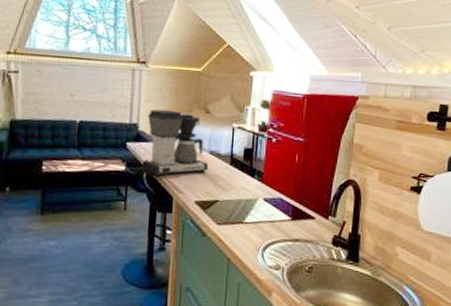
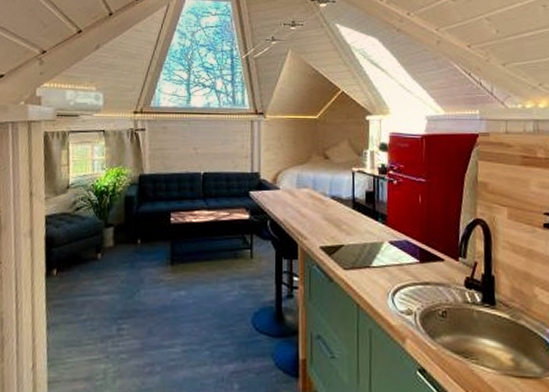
coffee maker: present [141,109,209,176] -> none [265,157,331,223]

